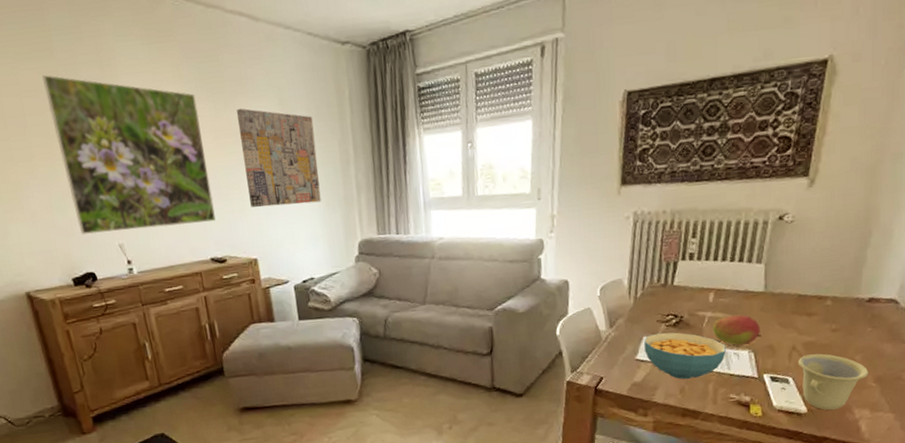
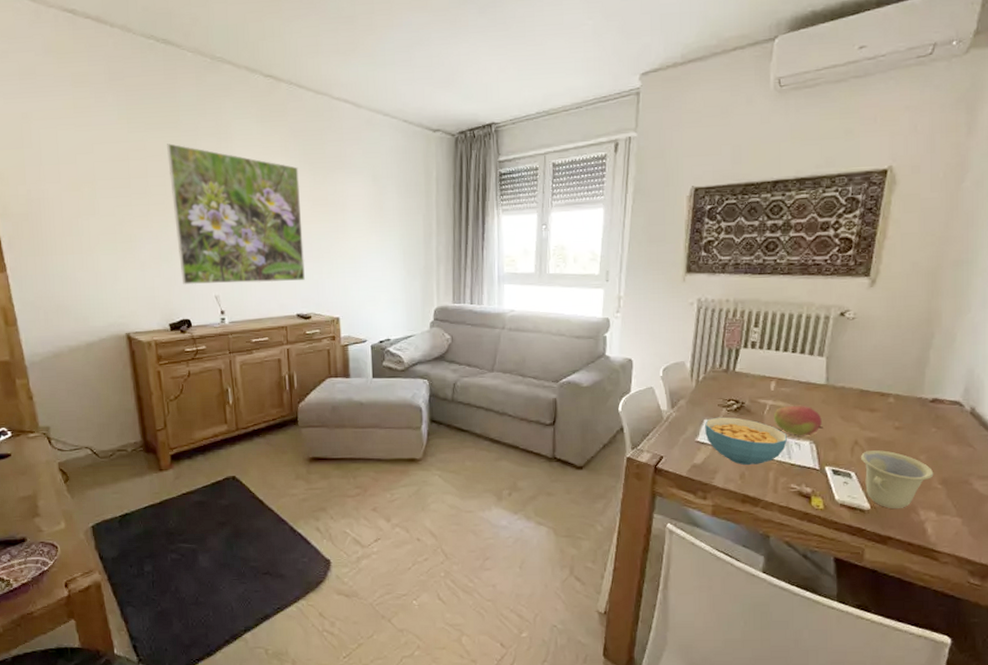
wall art: present [236,108,321,207] -> none [333,181,403,271]

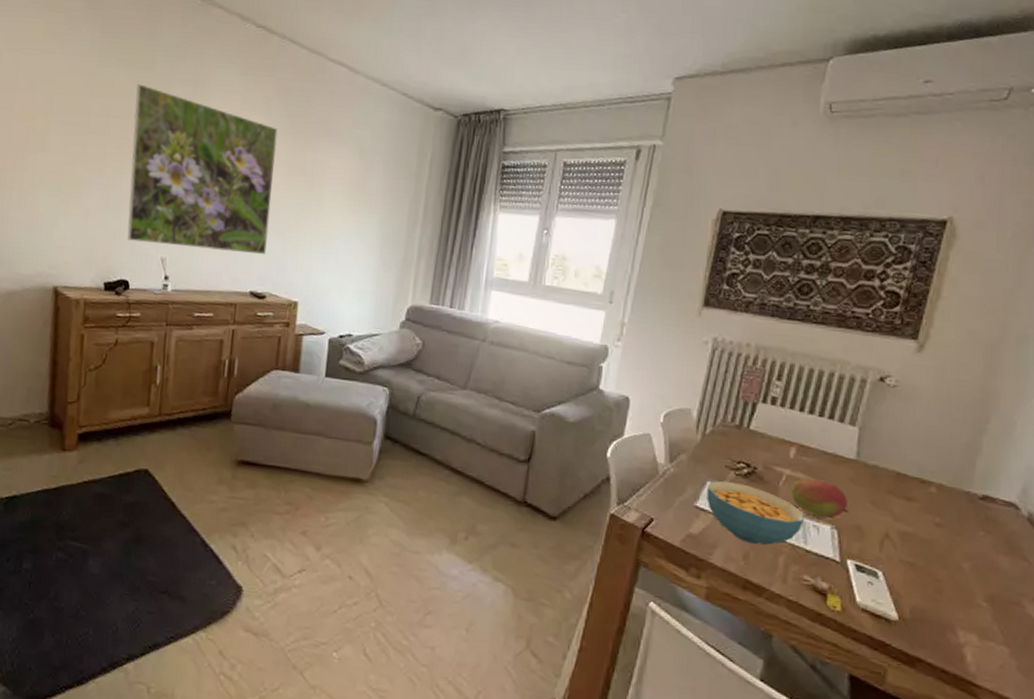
cup: present [861,450,934,508] -> none [891,547,979,625]

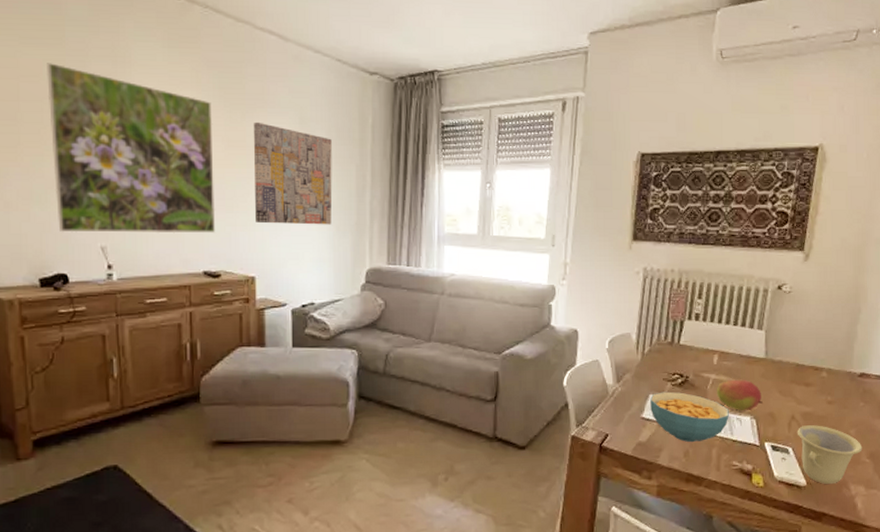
wall art: none [305,150,388,258] -> present [253,121,332,225]
cup: none [891,547,979,625] -> present [798,425,863,484]

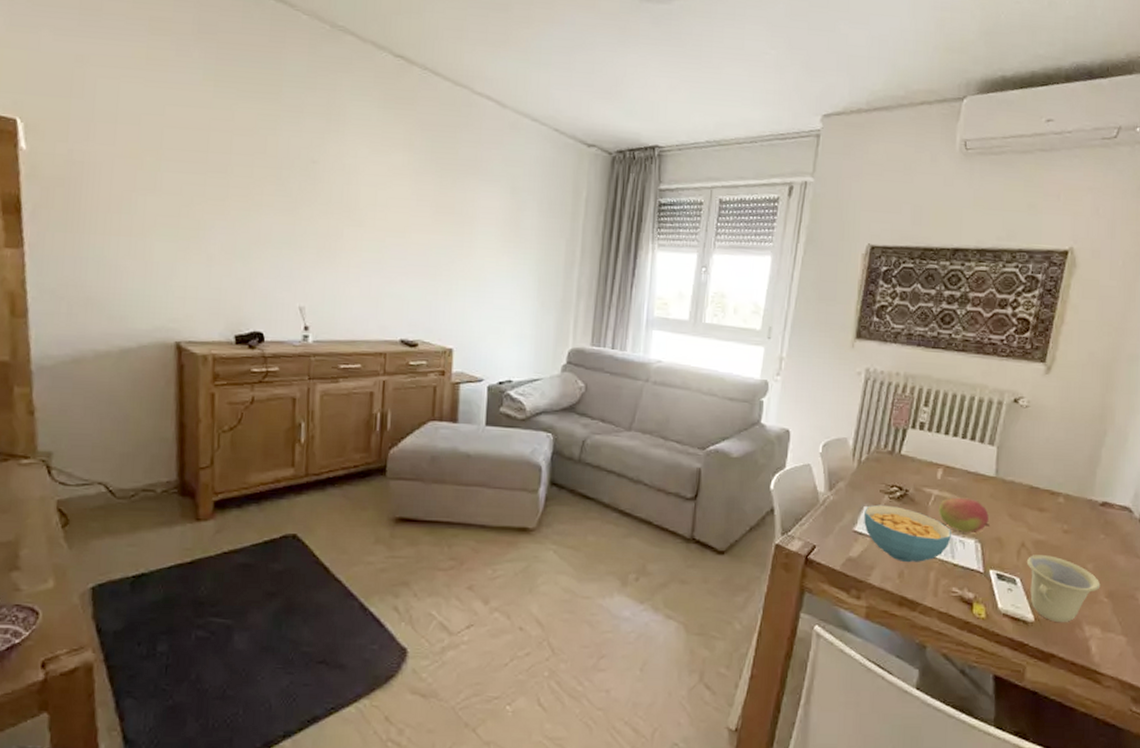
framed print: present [47,63,216,234] -> none [258,117,423,301]
wall art: present [253,121,332,225] -> none [458,188,543,300]

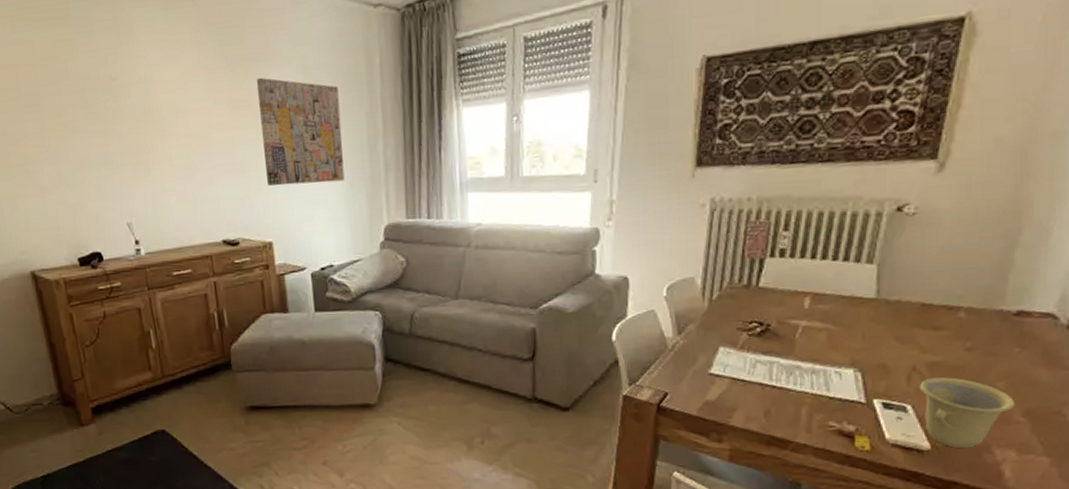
wall art: none [458,188,543,300] -> present [256,77,345,186]
cereal bowl: present [864,504,951,563] -> none [720,343,824,401]
fruit: present [938,497,991,534] -> none [807,325,873,363]

